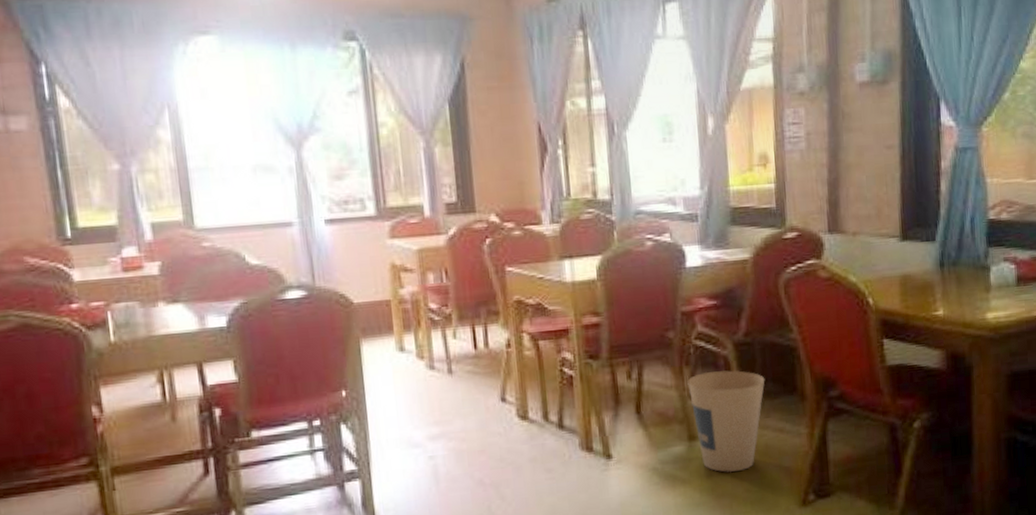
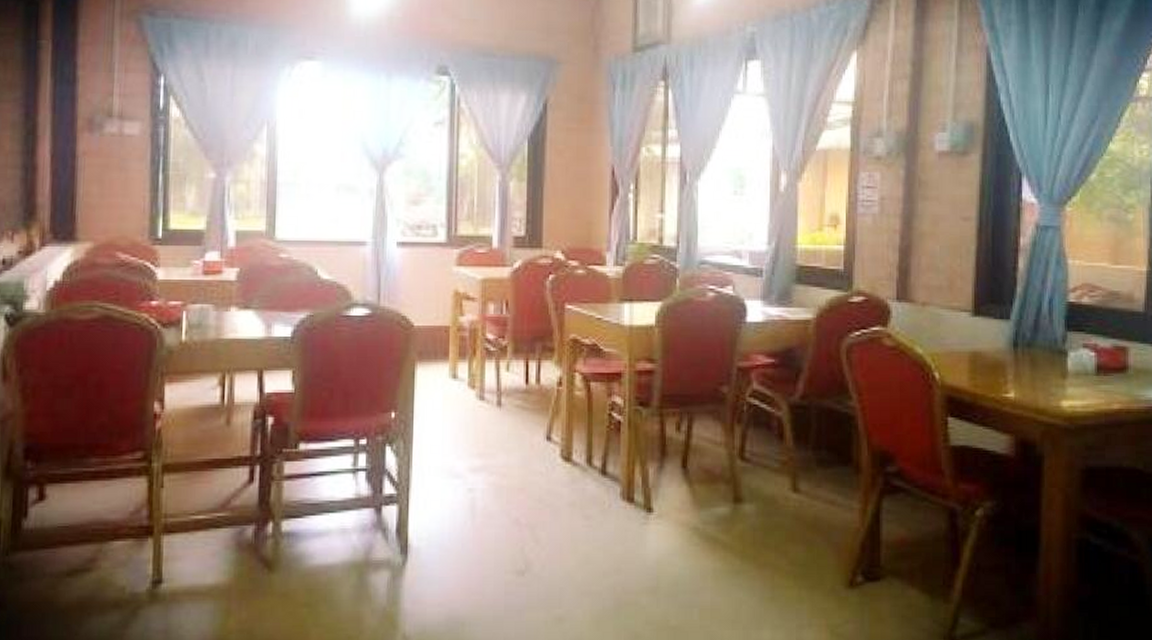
trash can: present [687,370,765,473] -> none [738,433,819,542]

